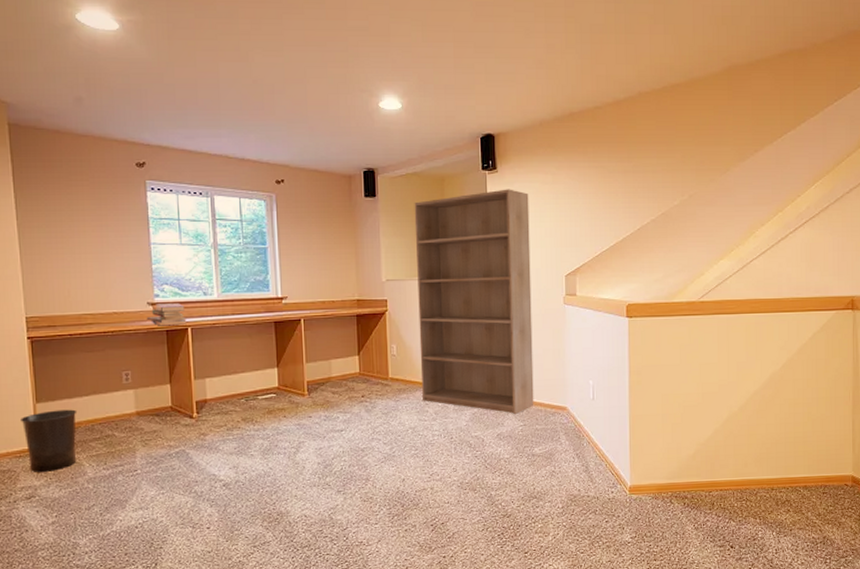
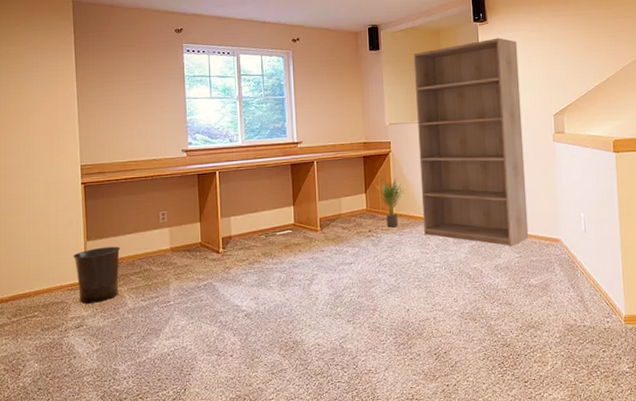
books: present [146,303,187,326] -> none [181,150,215,171]
potted plant: none [369,338,404,393] -> present [375,177,407,228]

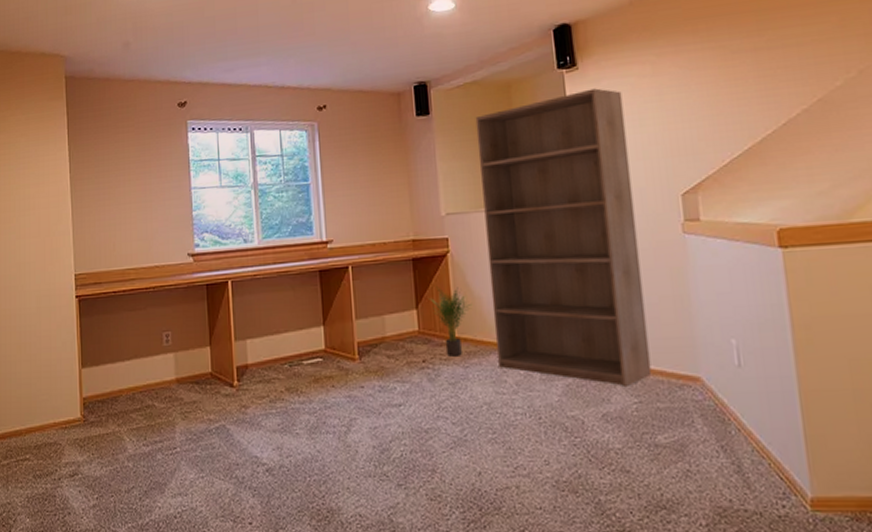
waste bin: present [73,246,121,304] -> none [67,375,119,446]

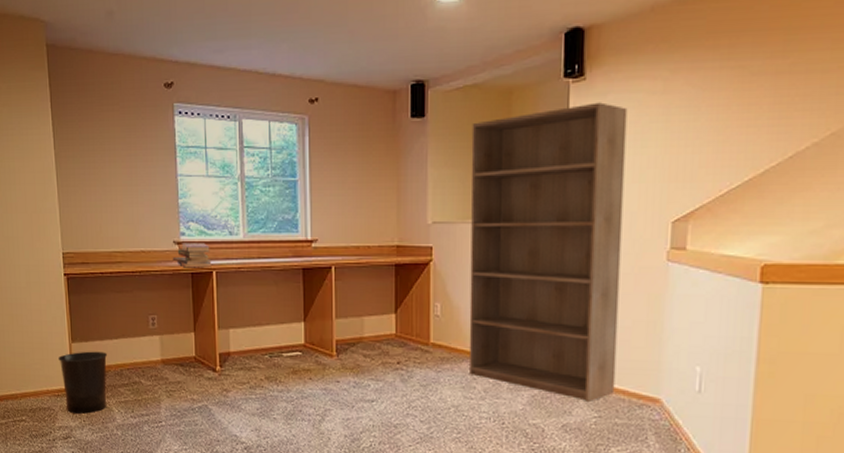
waste bin: none [67,375,119,446] -> present [58,351,108,414]
books: none [187,253,227,280] -> present [172,243,212,268]
potted plant: present [429,286,473,357] -> none [408,293,450,361]

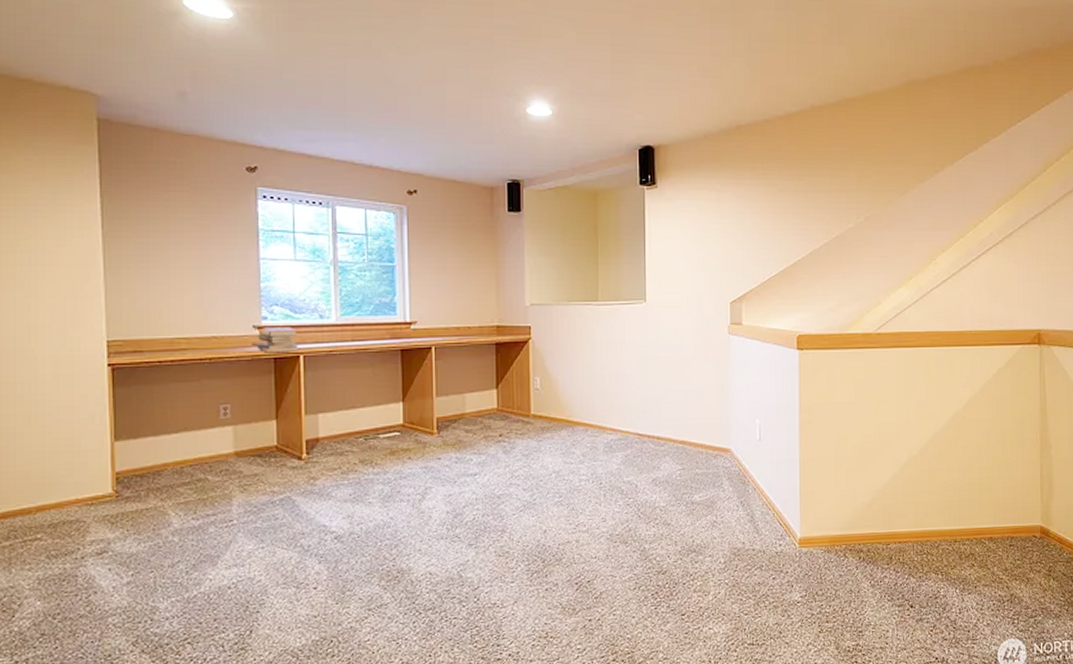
waste bin: present [58,351,108,414] -> none [95,448,164,523]
bookshelf: present [469,102,628,402] -> none [563,206,694,456]

